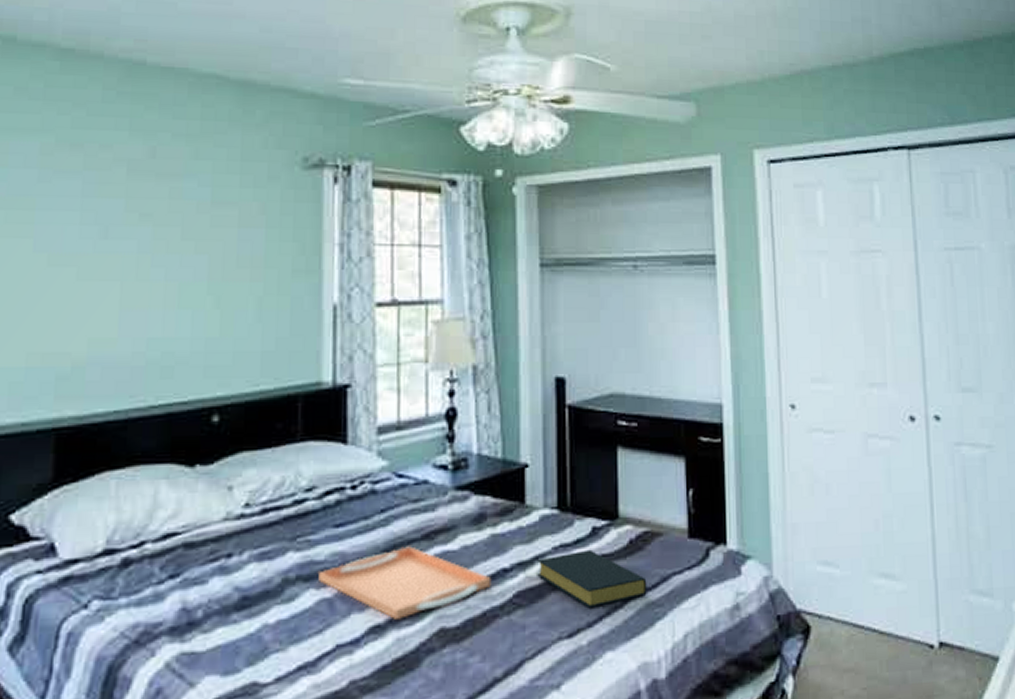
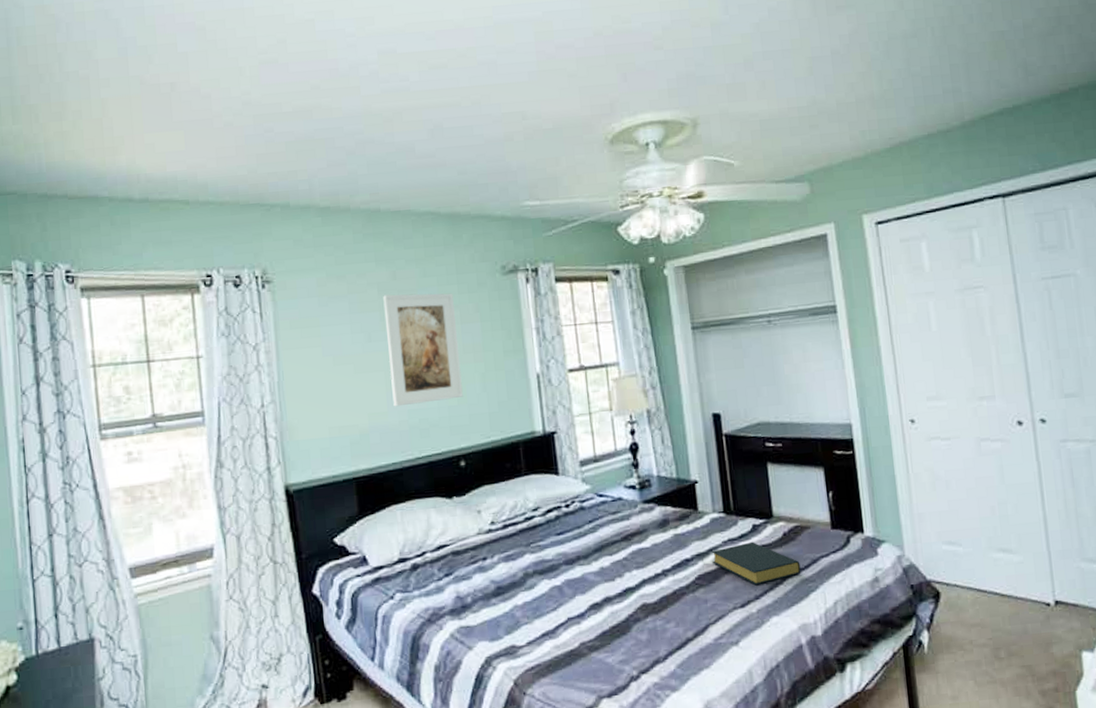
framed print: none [127,177,232,332] -> present [383,293,463,407]
serving tray: present [318,546,492,619] -> none [549,546,678,599]

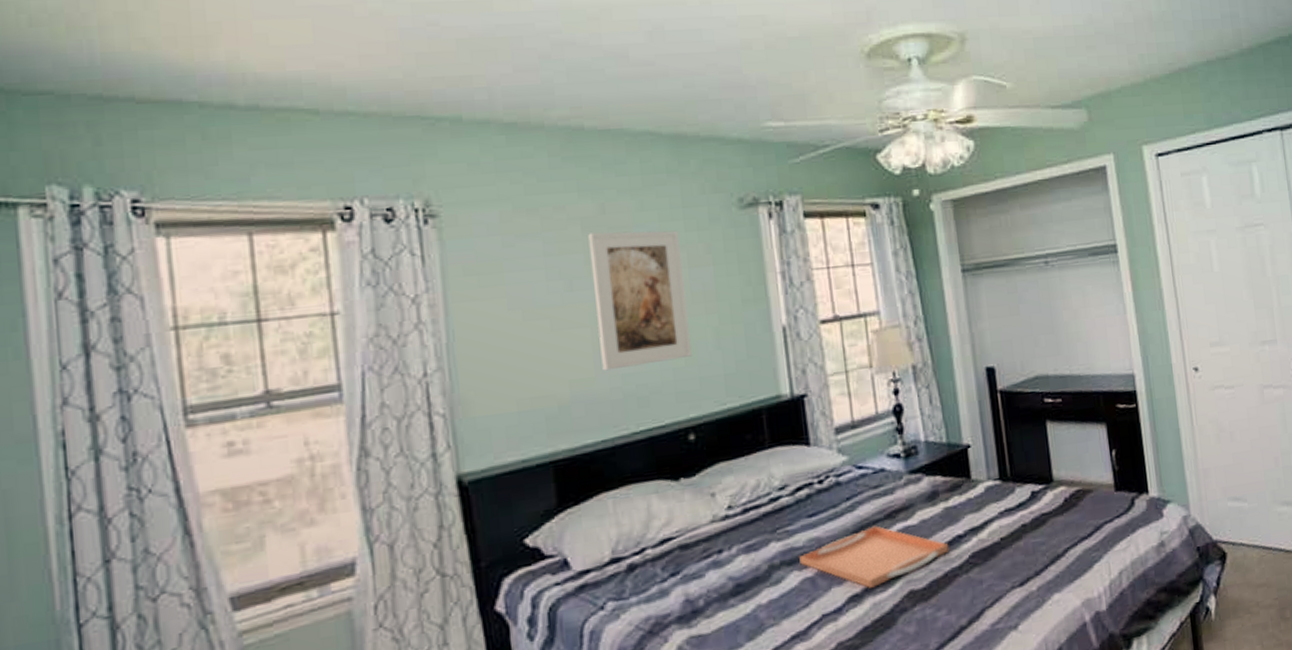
serving tray: none [549,546,678,599] -> present [799,525,950,588]
hardback book: present [711,541,801,586] -> none [986,510,1084,560]

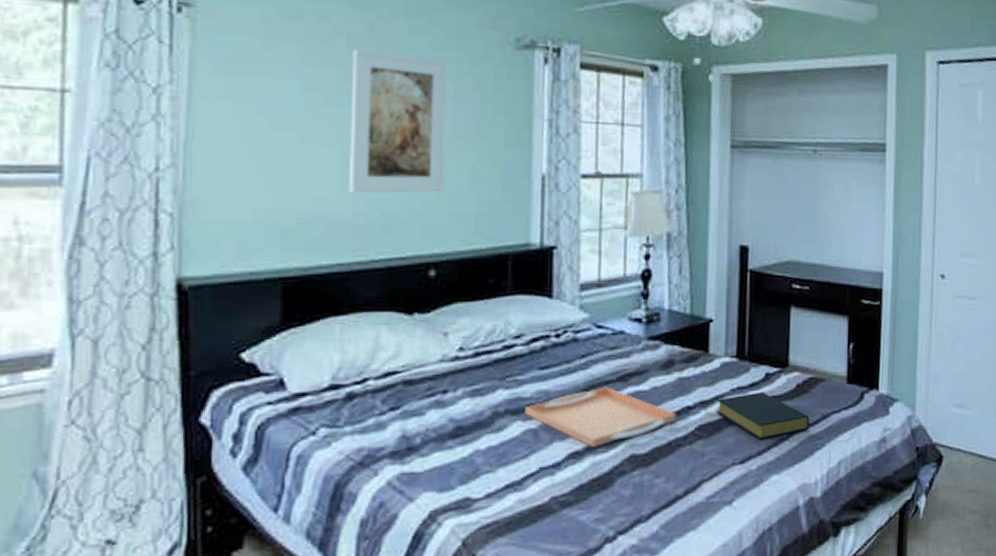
hardback book: none [986,510,1084,560] -> present [716,391,810,440]

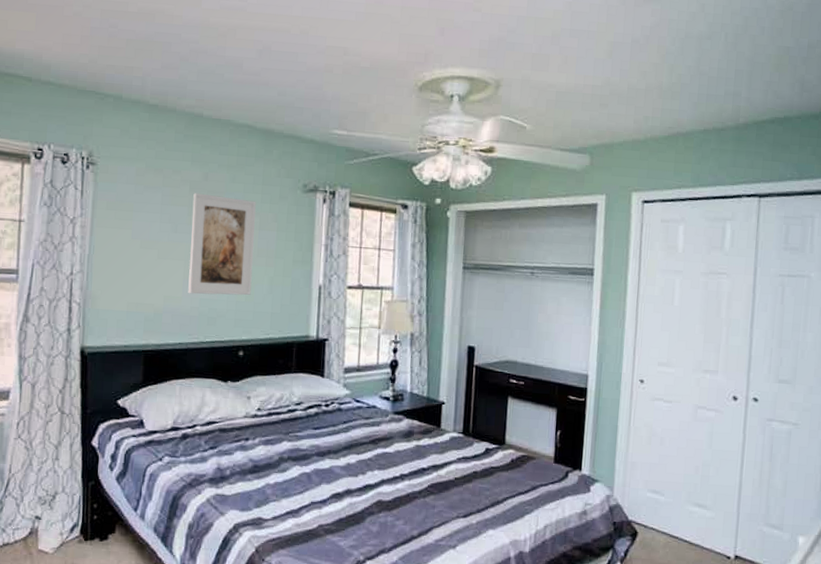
serving tray: present [525,386,677,447] -> none [302,446,414,491]
hardback book: present [716,391,810,440] -> none [445,462,522,501]

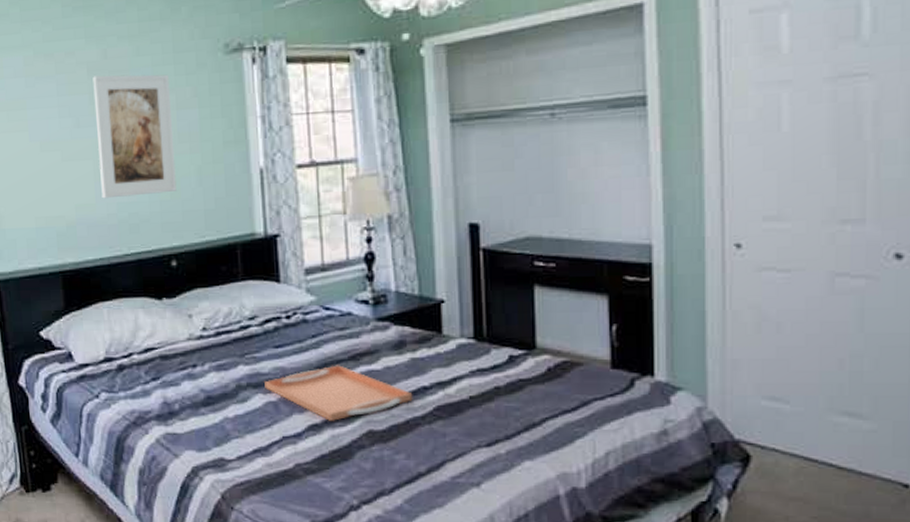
serving tray: none [302,446,414,491] -> present [264,365,413,421]

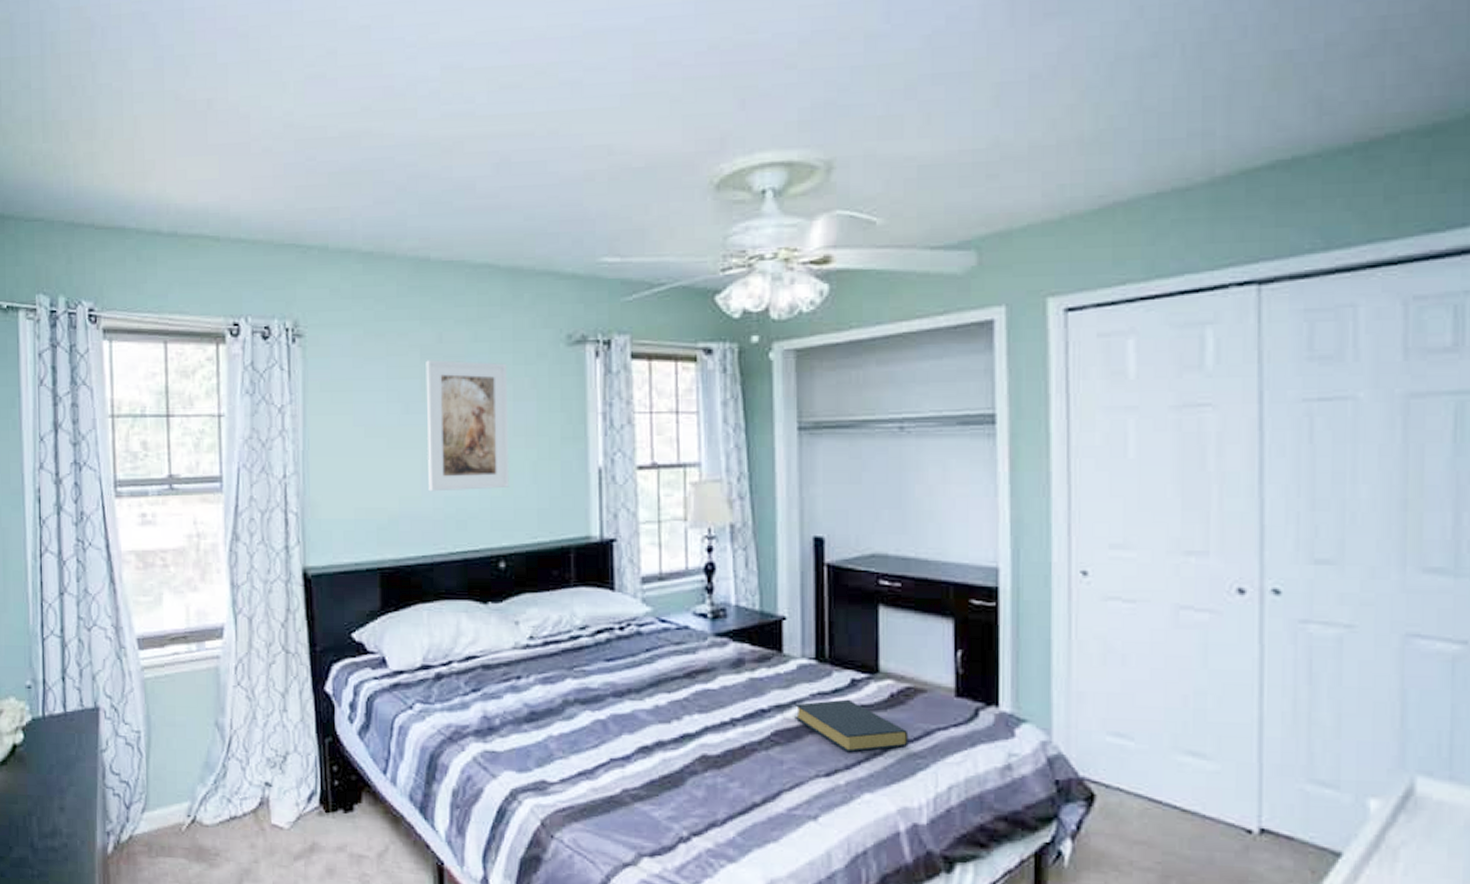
serving tray: present [264,365,413,421] -> none [593,682,750,743]
hardback book: none [455,374,566,424] -> present [794,699,909,753]

